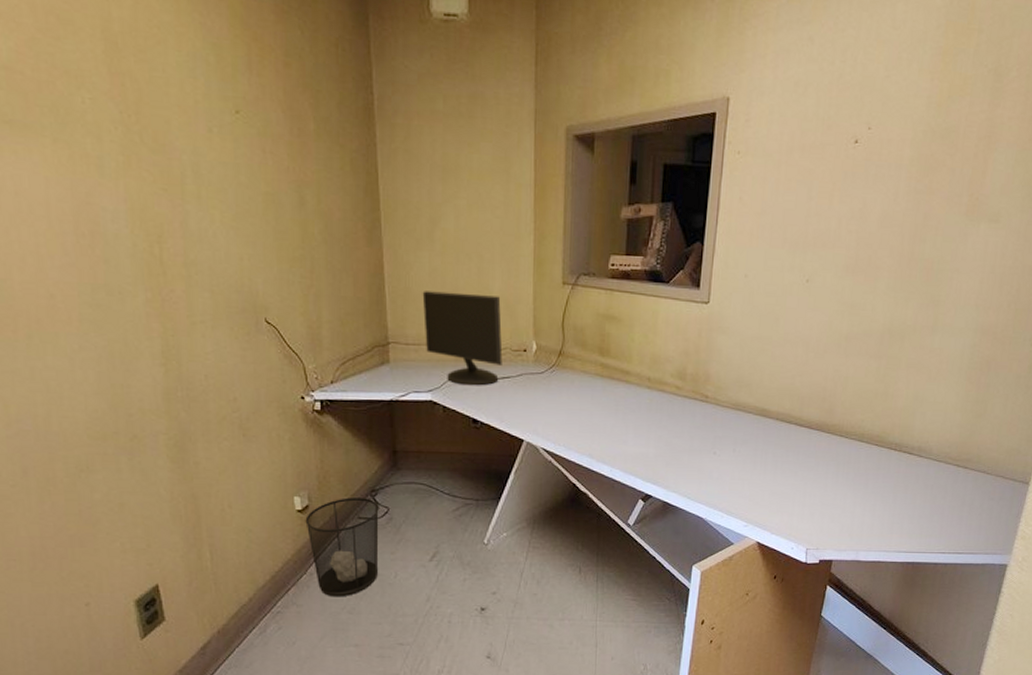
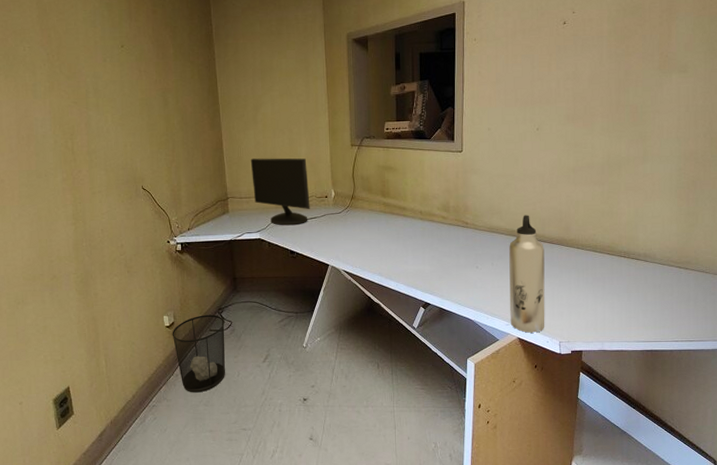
water bottle: none [749,390,800,537] -> present [509,215,545,333]

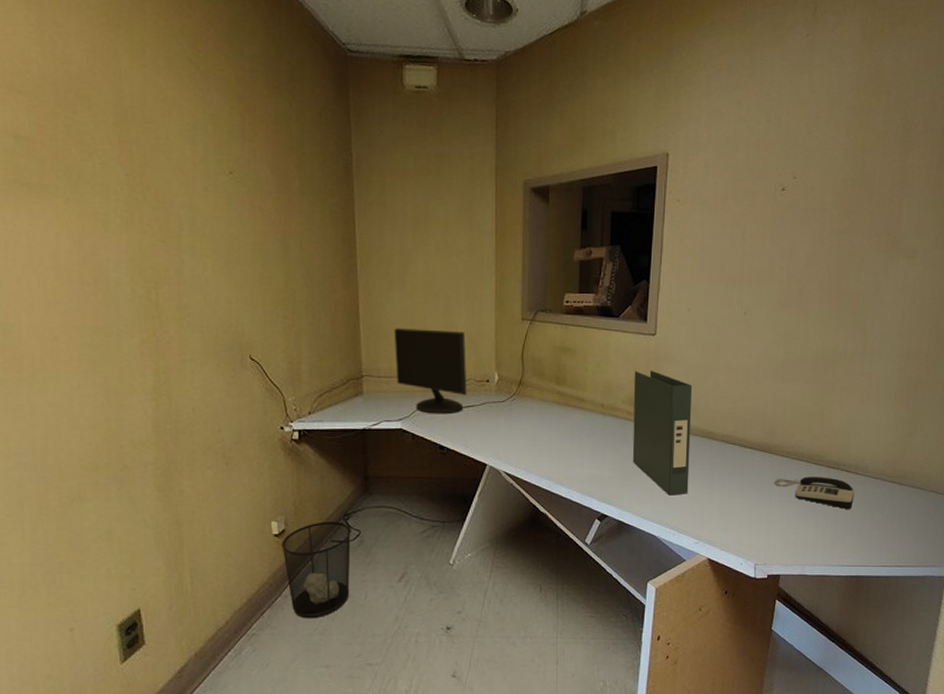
binder: none [446,181,498,285] -> present [632,370,692,496]
water bottle: present [509,215,545,333] -> none [700,414,744,553]
telephone: none [572,265,645,293] -> present [774,477,855,510]

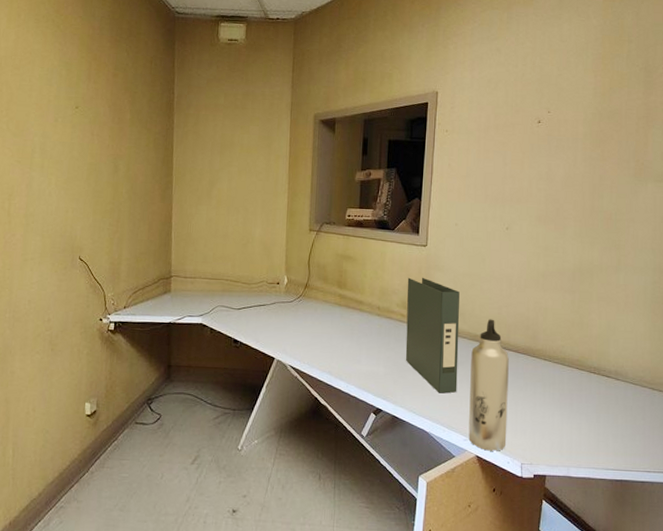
waste bin: present [281,522,351,619] -> none [92,405,153,495]
computer monitor: present [394,328,467,414] -> none [199,236,261,312]
water bottle: none [700,414,744,553] -> present [468,319,509,451]
telephone: present [774,477,855,510] -> none [538,380,615,414]

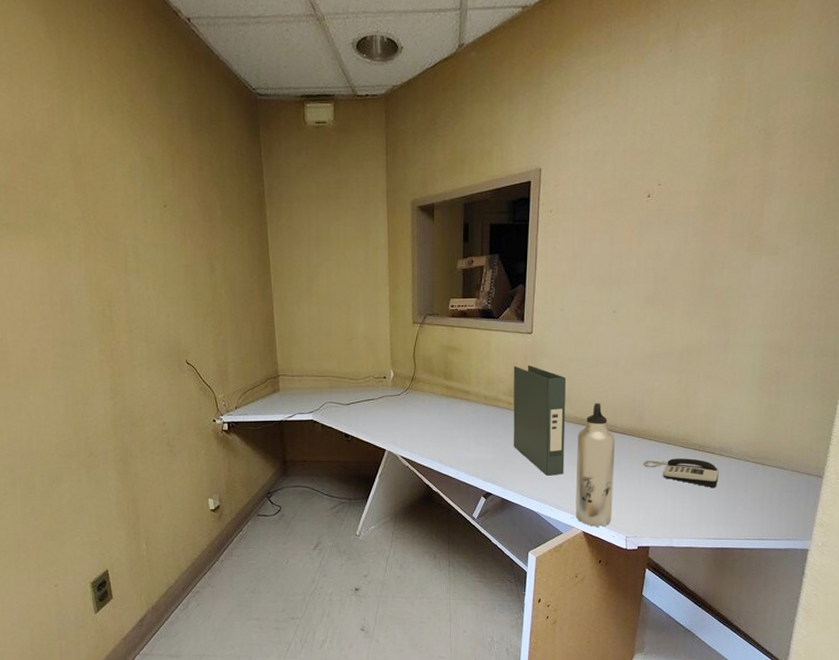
telephone: none [538,380,615,414] -> present [643,458,719,488]

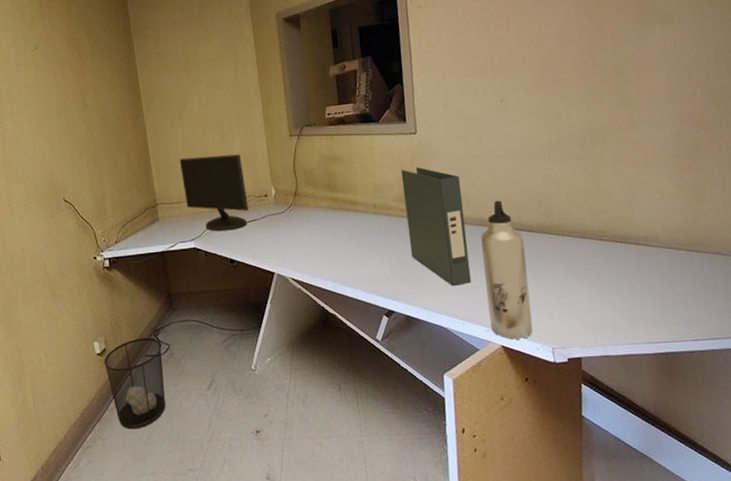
waste bin: none [217,499,274,580] -> present [104,337,166,430]
computer monitor: none [303,334,367,407] -> present [179,154,249,231]
telephone: present [643,458,719,488] -> none [559,252,649,284]

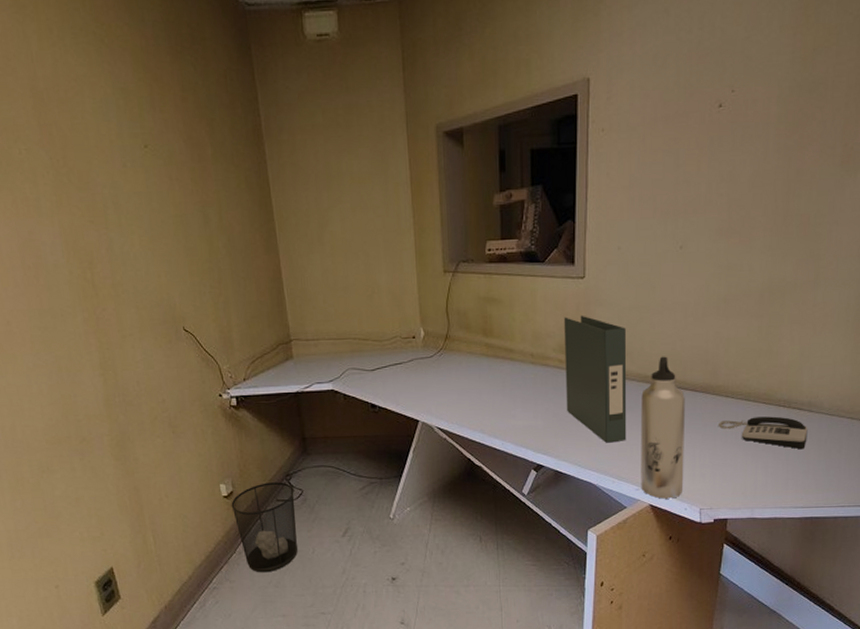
computer monitor: present [179,154,249,231] -> none [317,289,394,374]
telephone: none [559,252,649,284] -> present [719,416,808,450]

